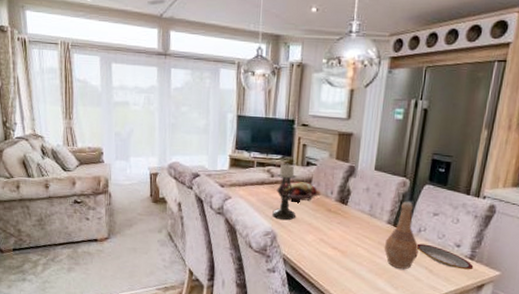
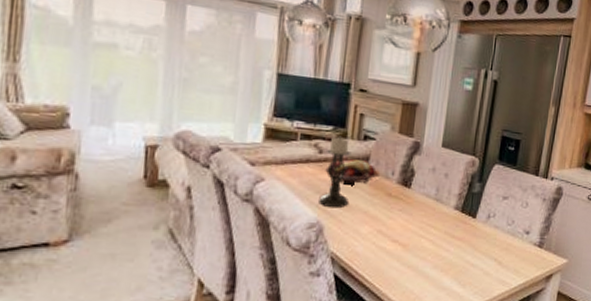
vase: present [384,201,419,270] -> none [450,183,488,263]
plate: present [416,243,474,270] -> none [485,231,542,259]

